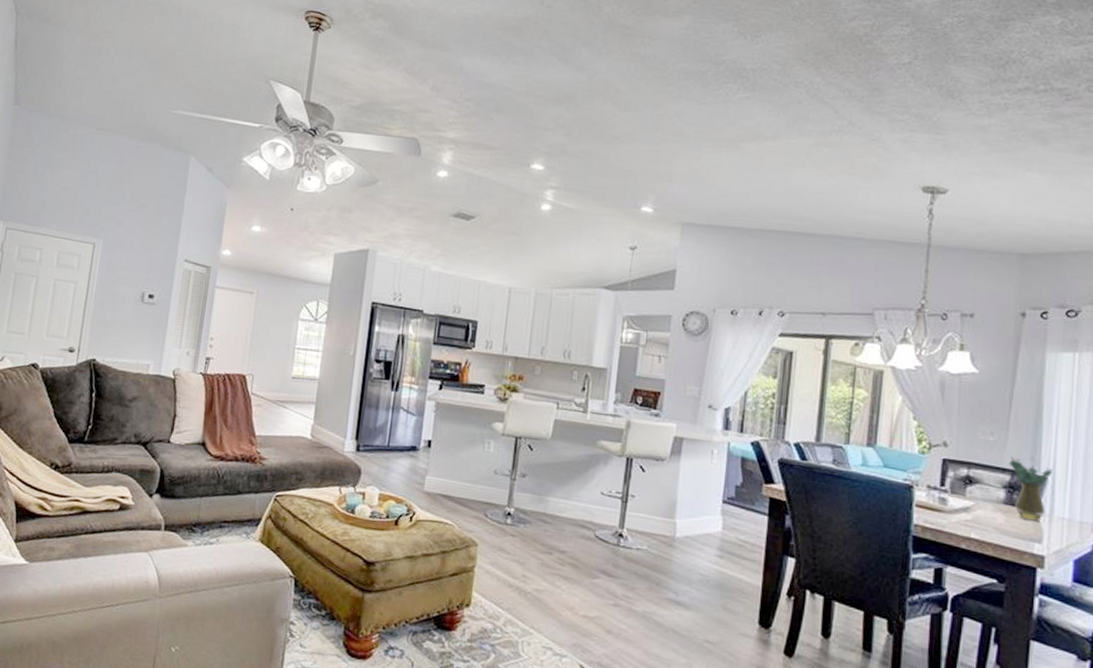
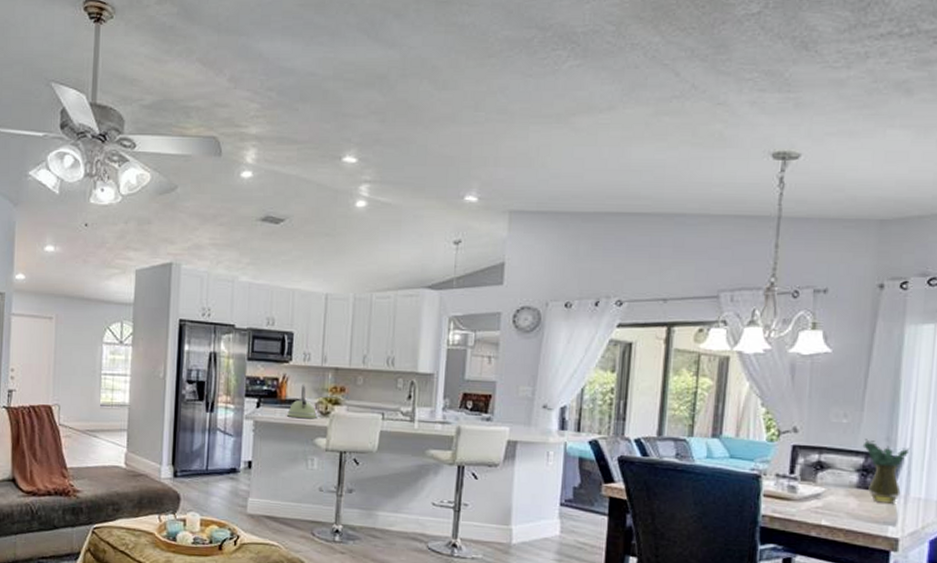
kettle: none [467,370,495,405] -> present [287,384,317,419]

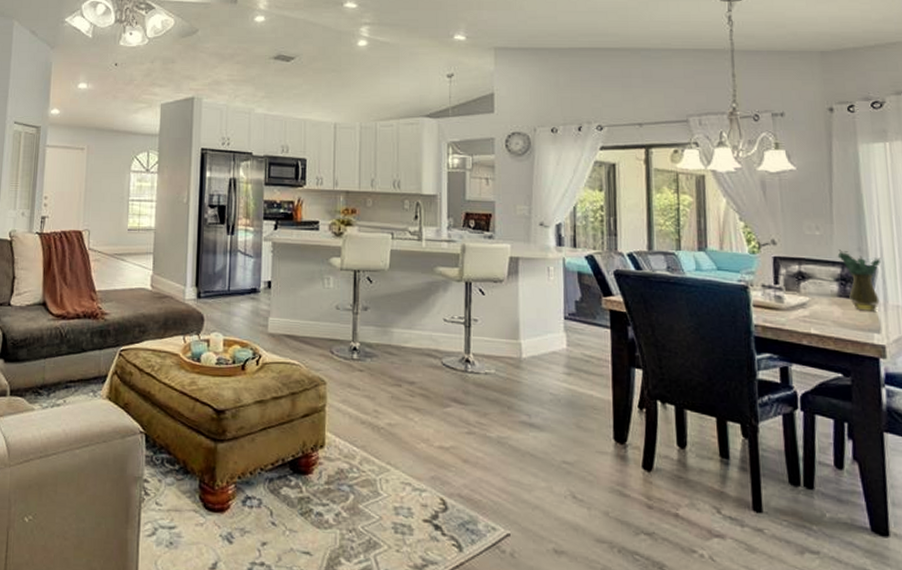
kettle: present [287,384,317,419] -> none [303,206,331,240]

